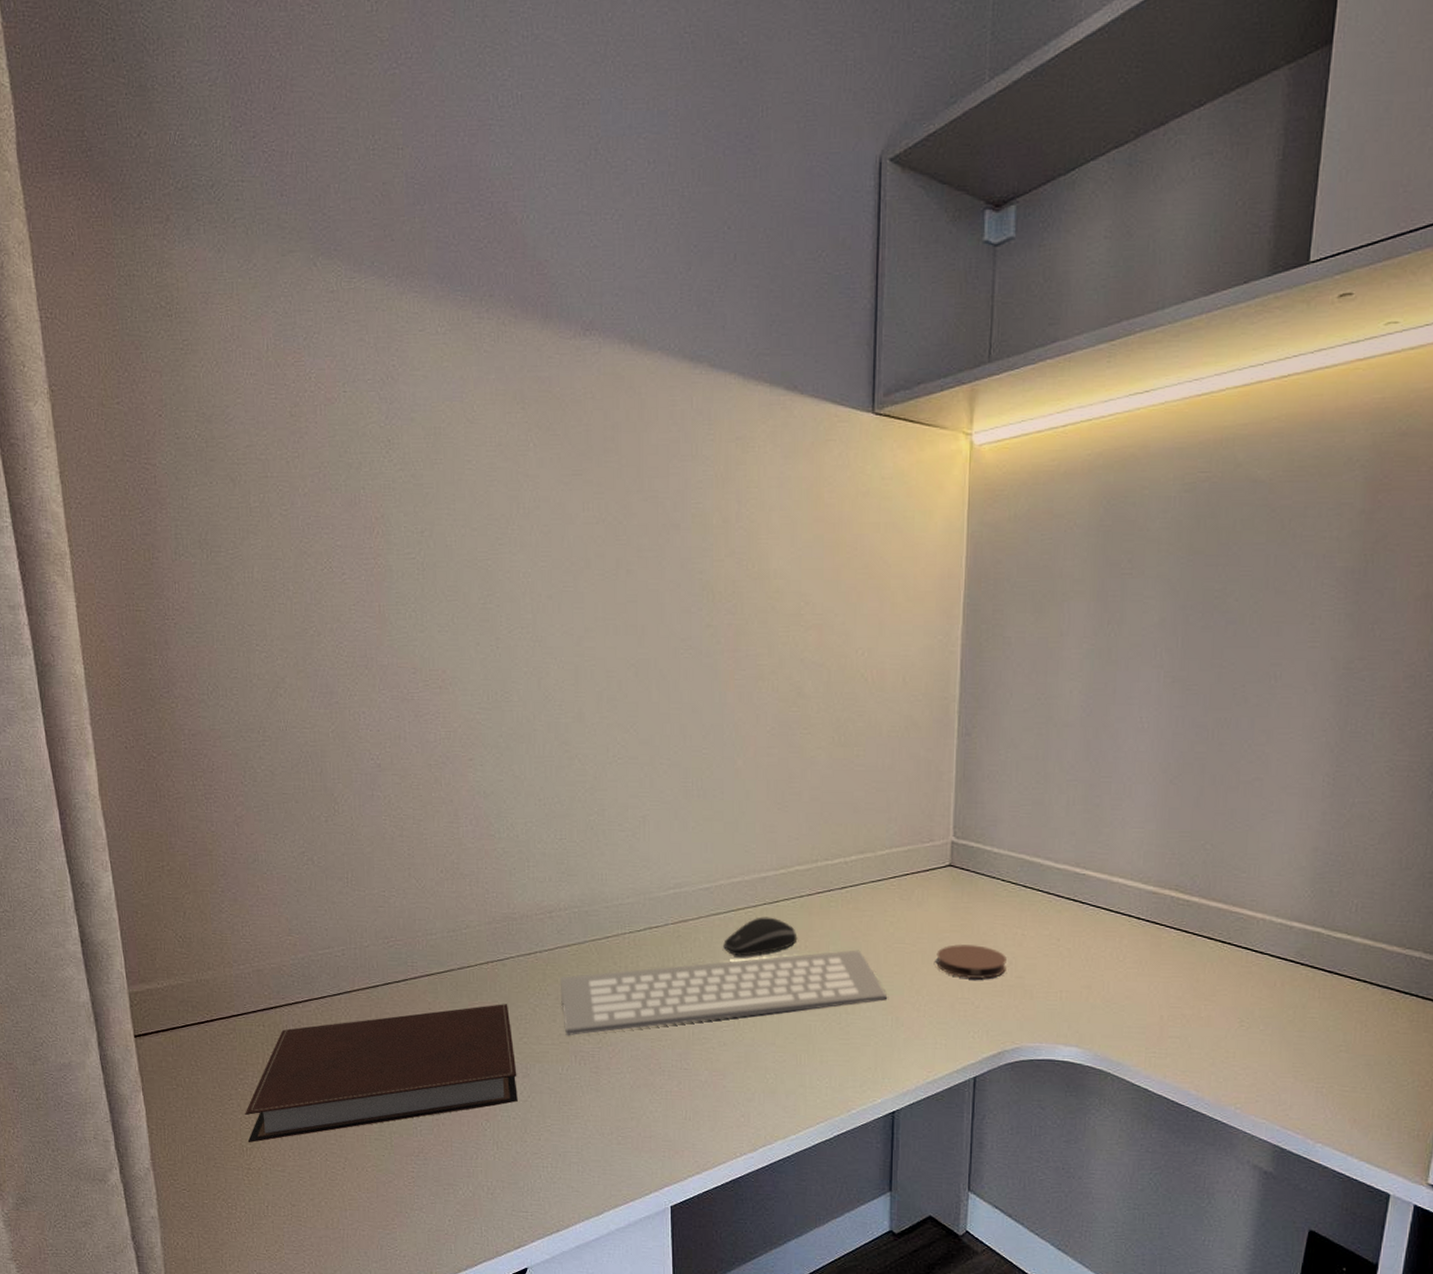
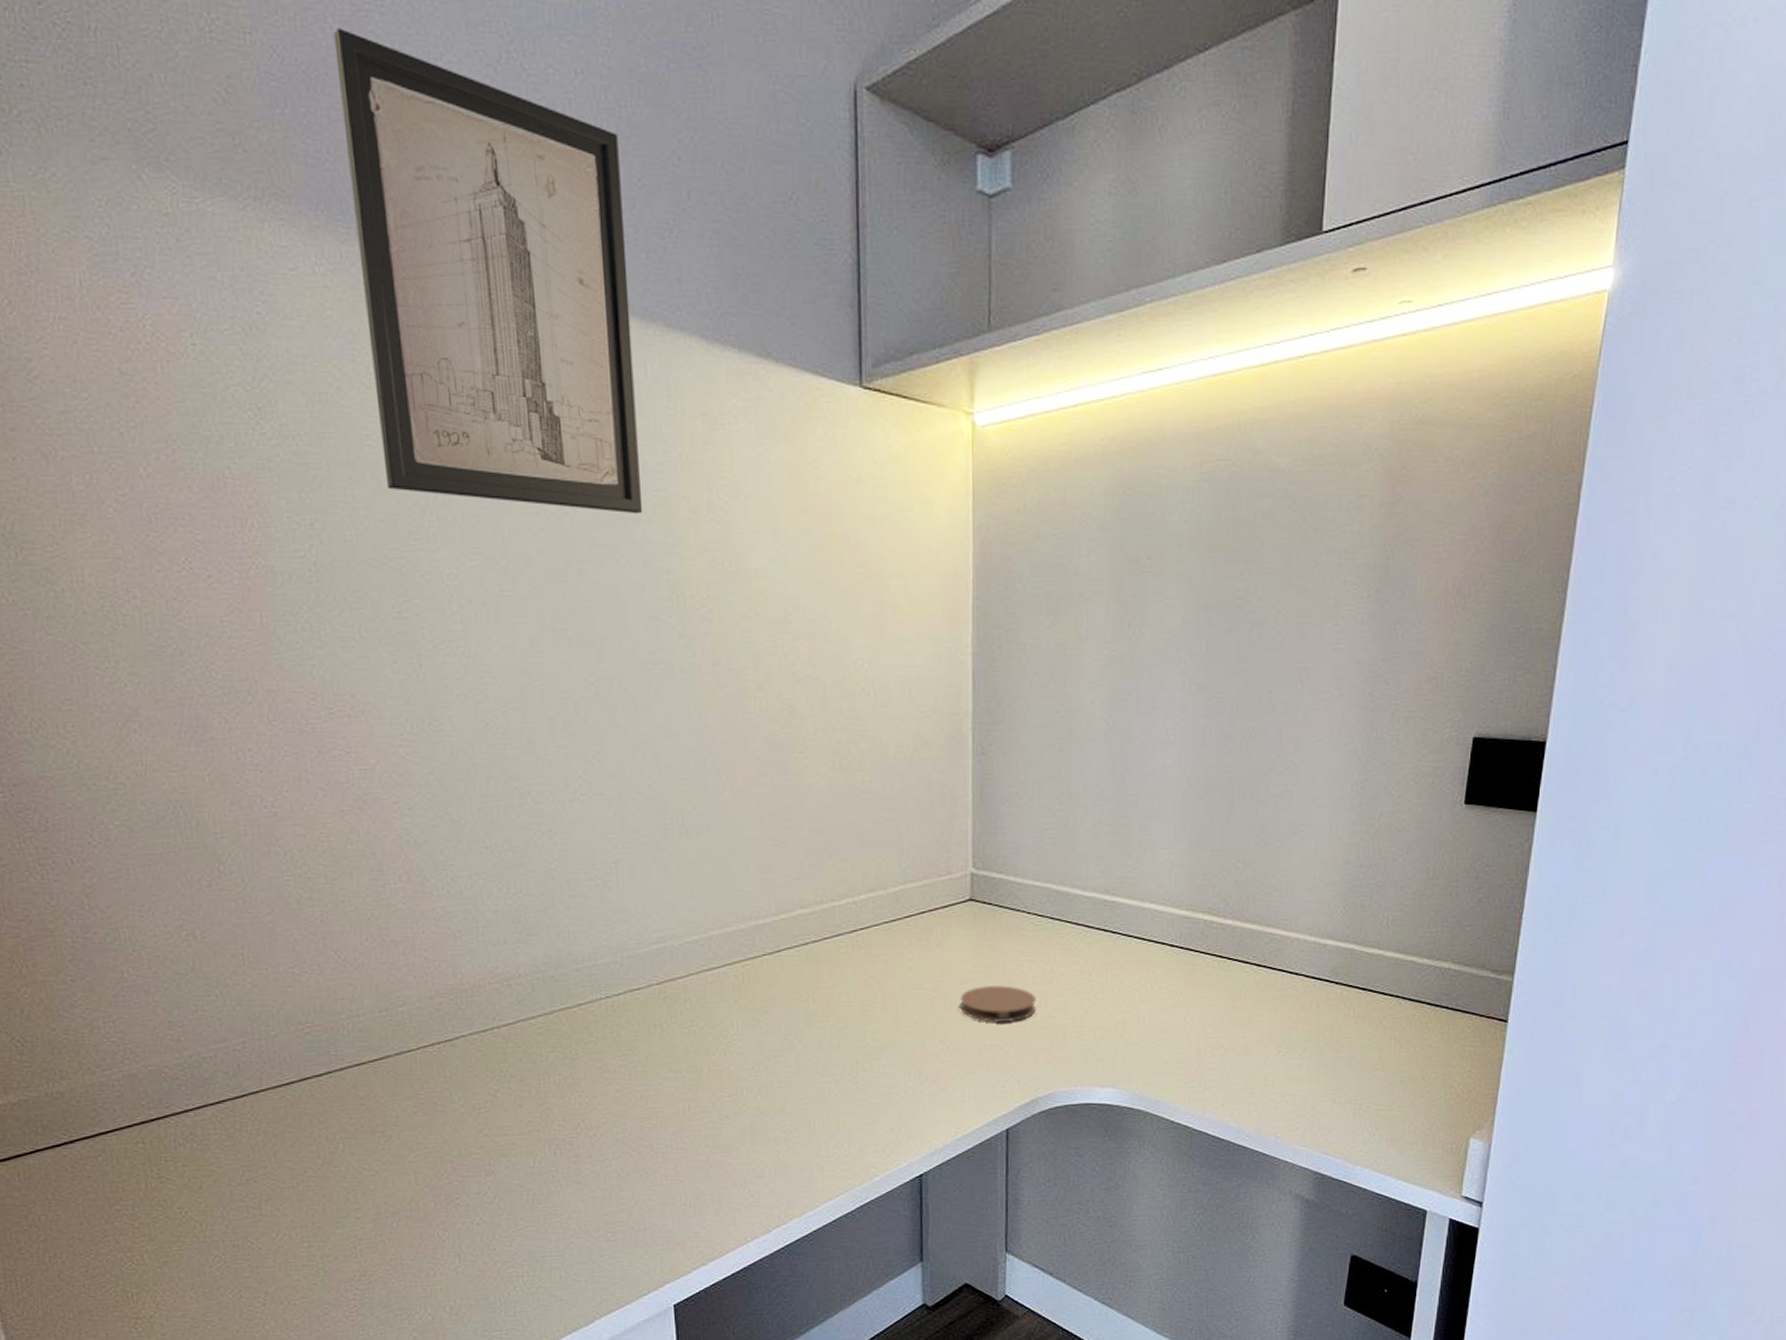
notebook: present [245,1004,518,1143] -> none [126,1091,481,1286]
wall art: none [464,140,683,524] -> present [333,28,643,515]
computer keyboard: present [561,949,887,1036] -> none [525,999,908,1123]
computer mouse: present [723,917,798,957] -> none [719,969,804,1016]

